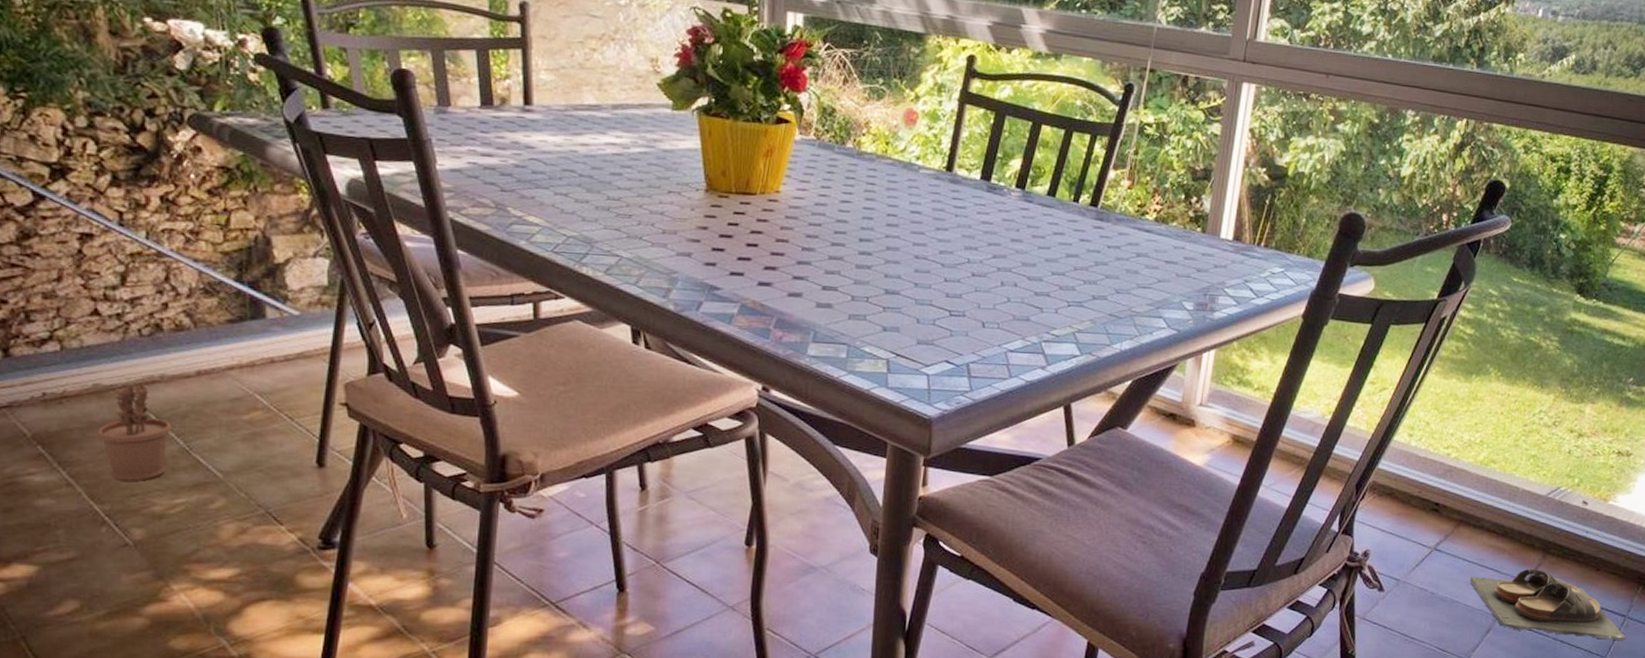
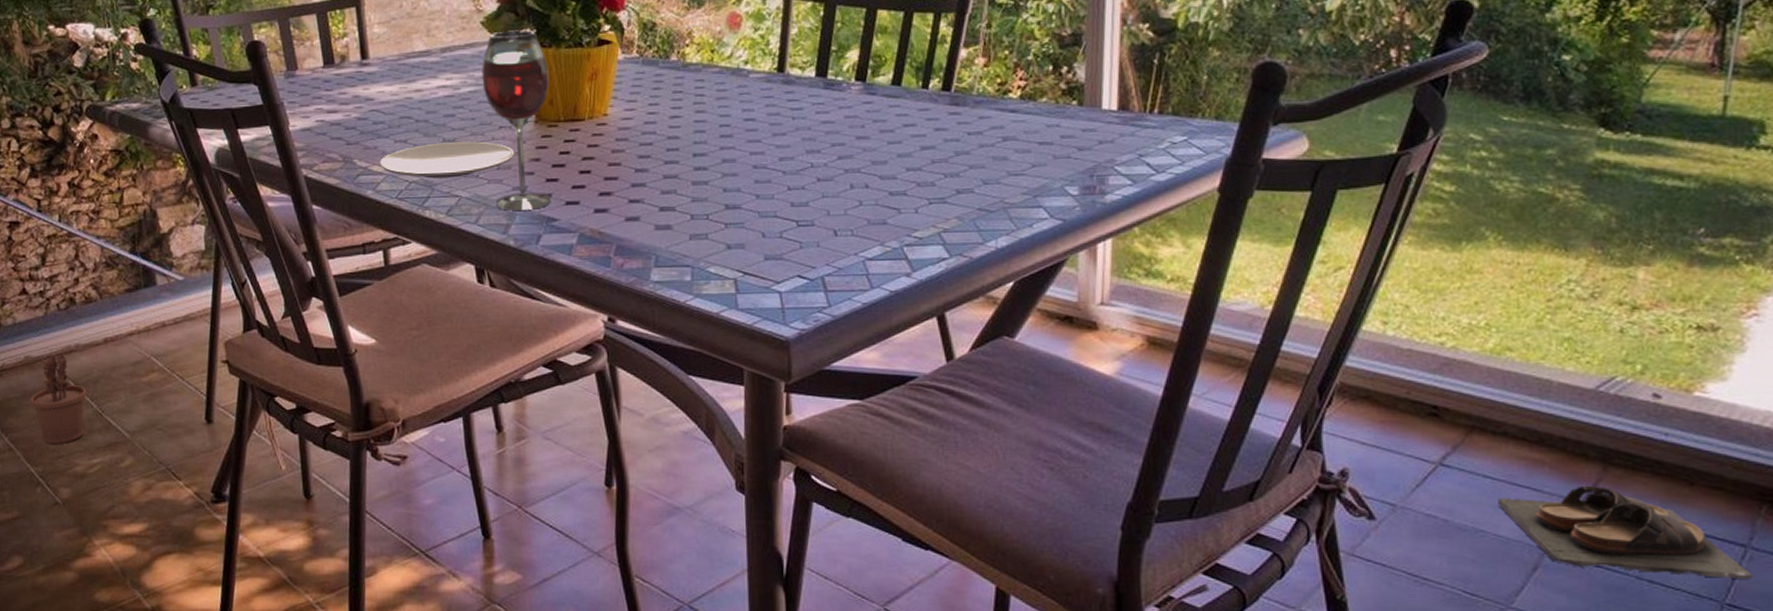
plate: none [537,200,681,237] -> present [380,141,514,179]
wineglass: none [654,96,724,277] -> present [482,30,551,211]

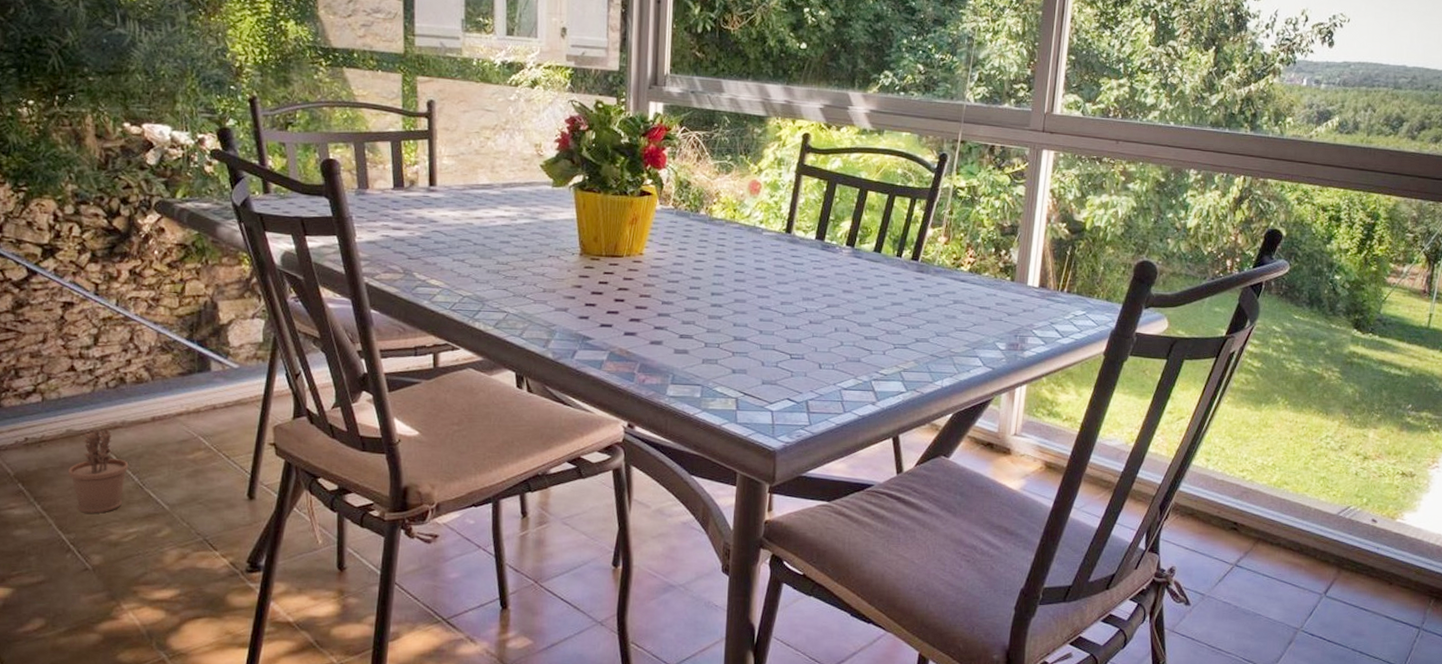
plate: present [380,141,514,179] -> none [438,264,559,296]
wineglass: present [482,30,551,211] -> none [537,175,596,329]
sandal: present [1498,485,1753,580] -> none [1270,583,1422,652]

